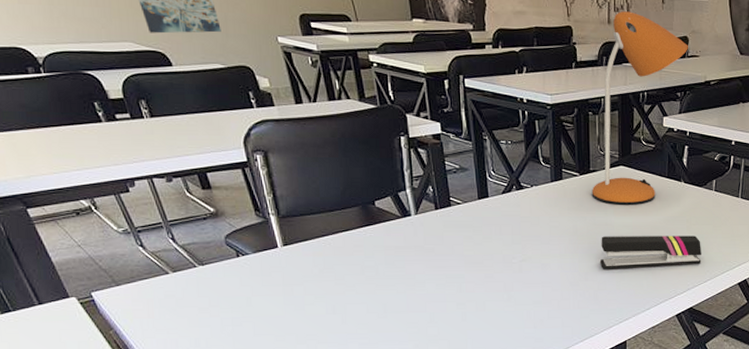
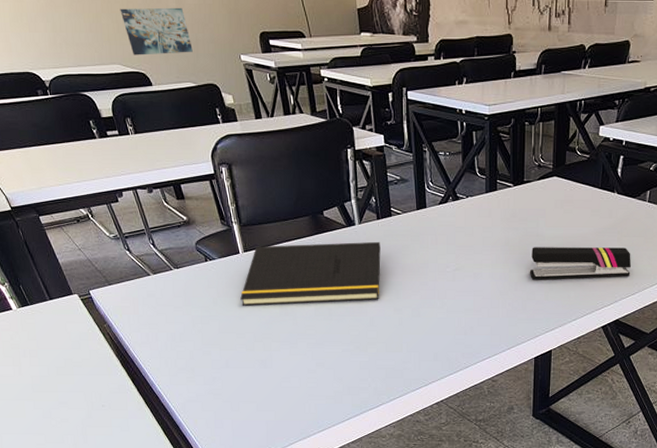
notepad: none [279,232,441,305] -> present [240,241,381,306]
desk lamp: present [591,11,688,205] -> none [524,17,629,216]

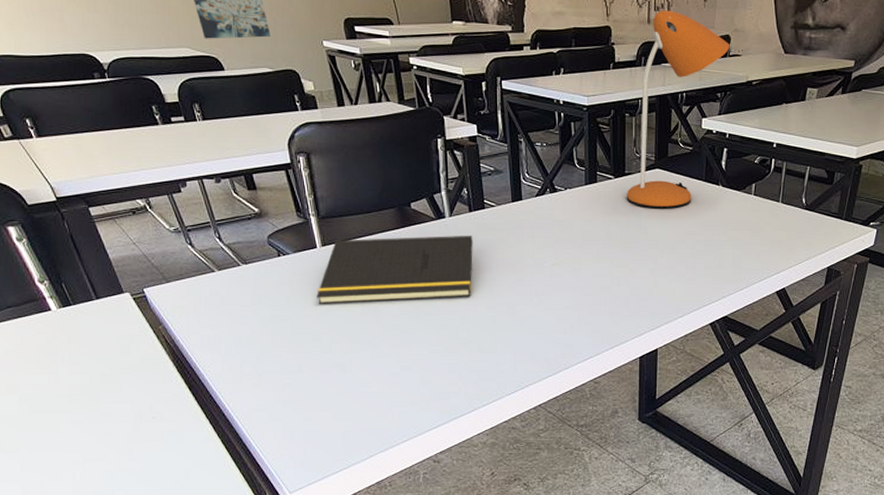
desk lamp: none [524,17,629,216] -> present [626,10,730,209]
stapler: present [530,247,631,280] -> none [633,241,738,275]

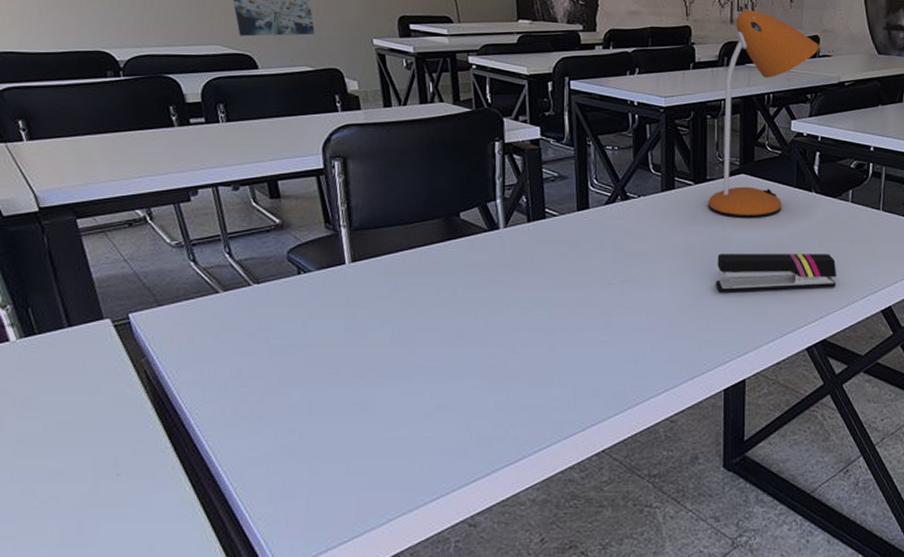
notepad: present [316,235,473,304] -> none [339,248,530,330]
stapler: none [633,241,738,275] -> present [716,254,837,293]

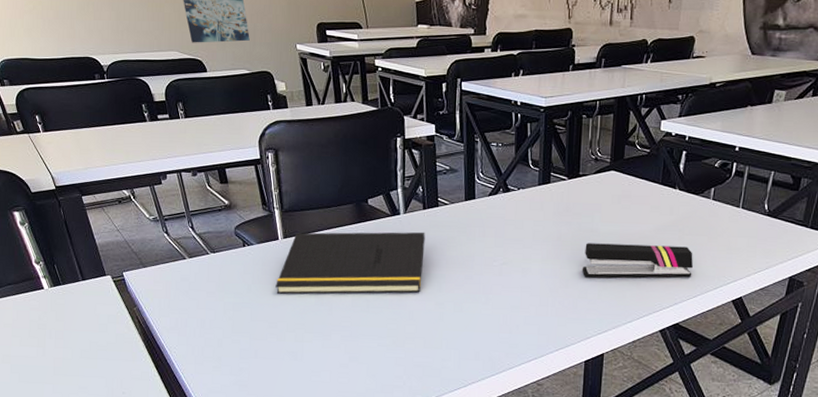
notepad: none [339,248,530,330] -> present [275,232,425,294]
desk lamp: present [708,10,819,218] -> none [579,12,694,212]

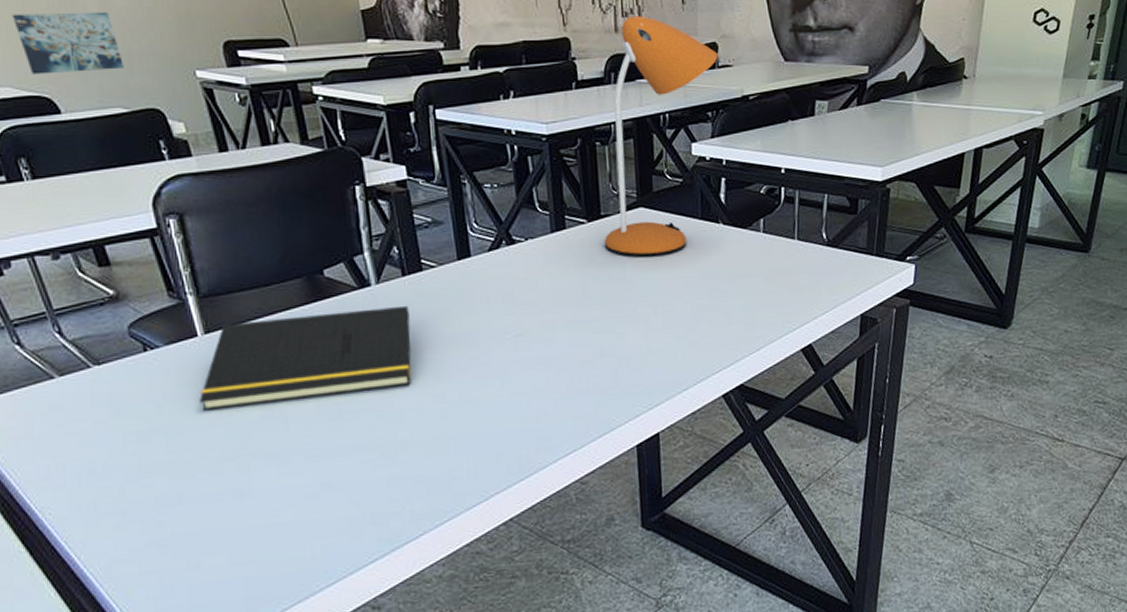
desk lamp: none [579,12,694,212] -> present [604,16,718,257]
stapler: present [583,243,693,278] -> none [619,291,752,341]

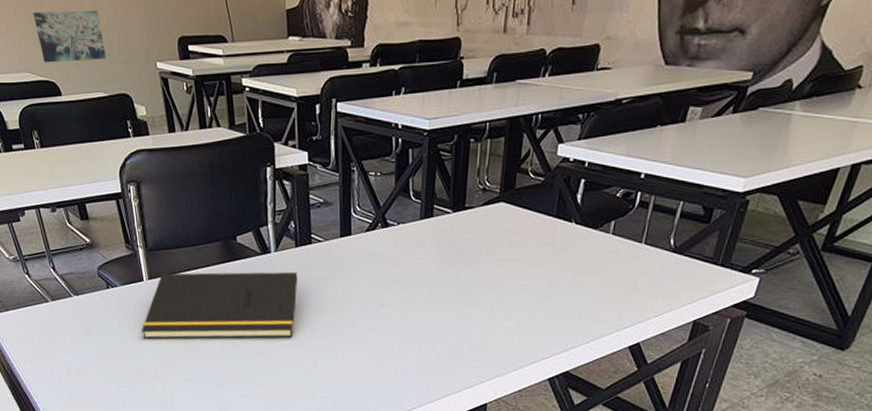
desk lamp: present [604,16,718,257] -> none [464,16,599,248]

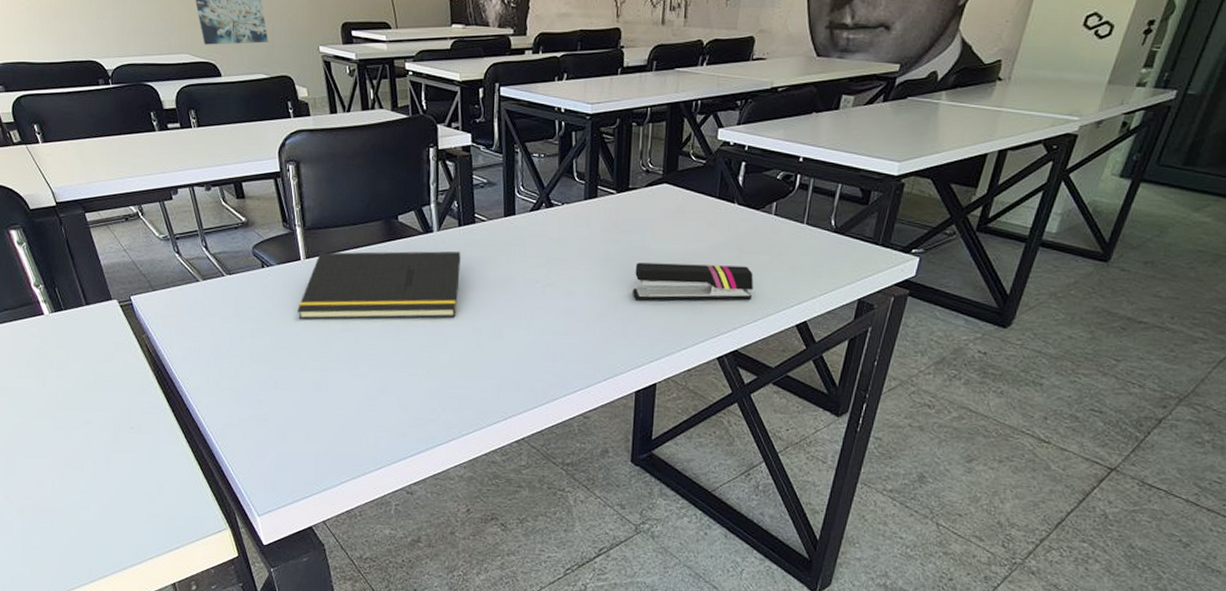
stapler: none [466,283,588,322] -> present [633,262,754,301]

